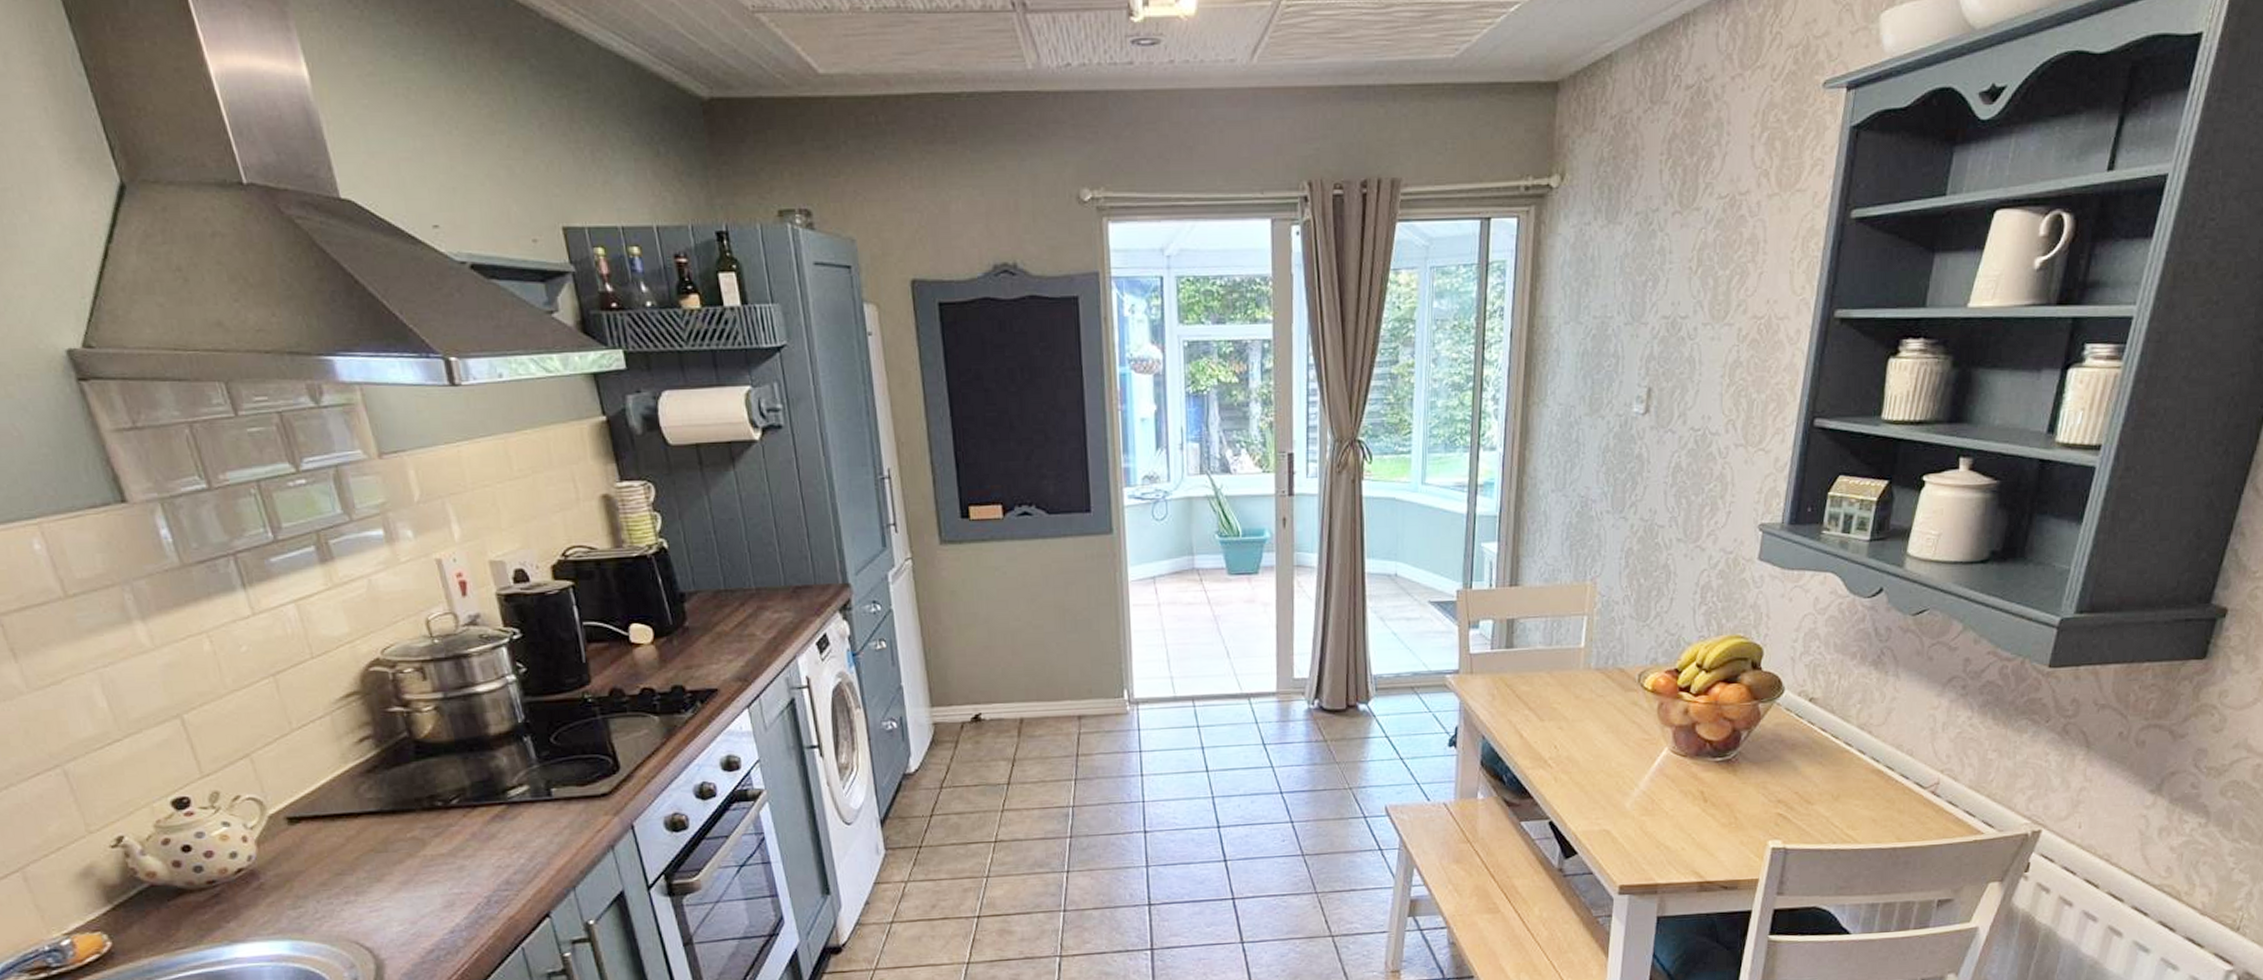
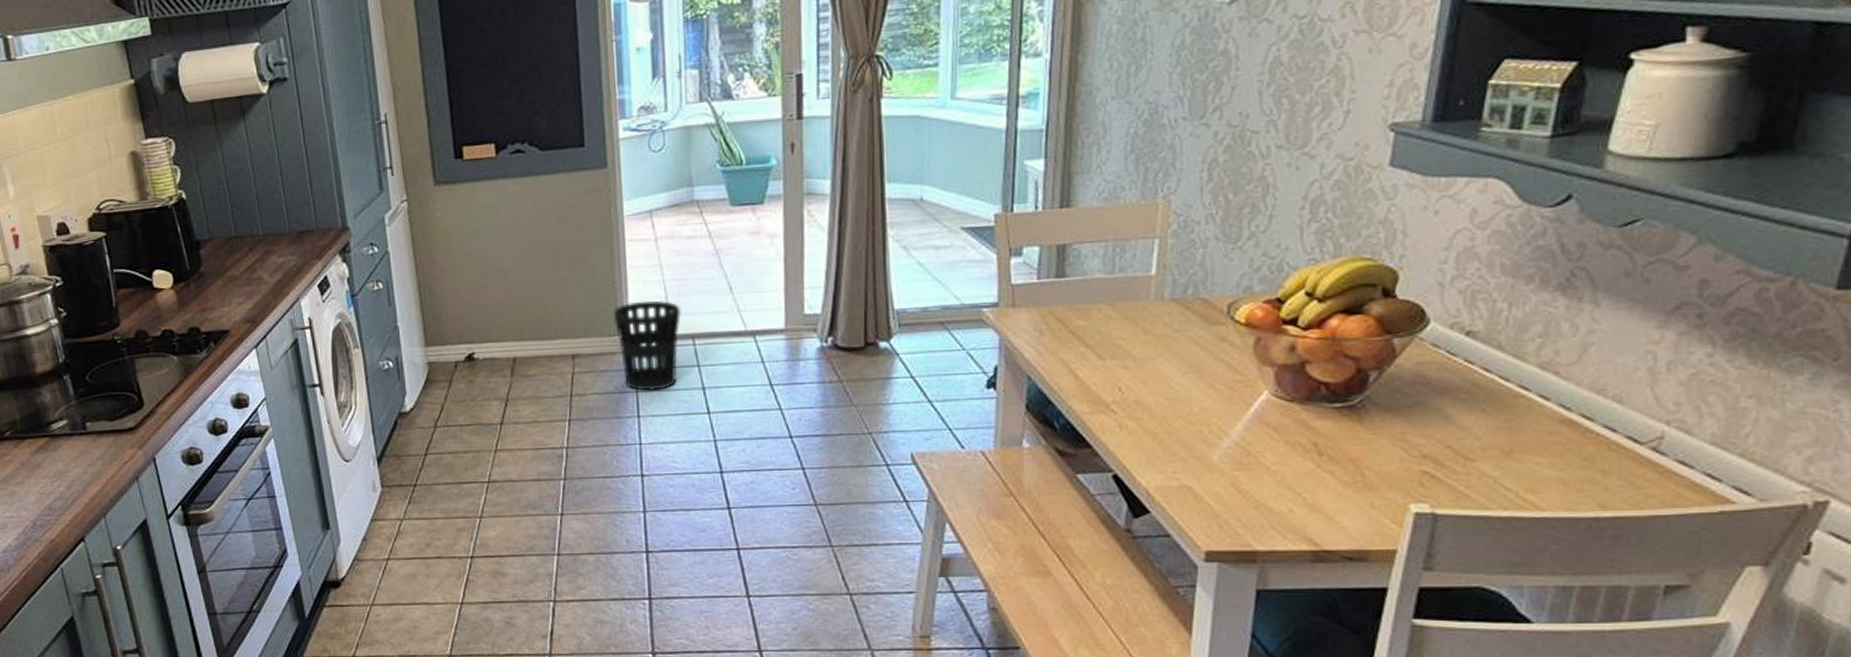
wastebasket: none [1119,663,1183,751] -> present [614,300,682,391]

